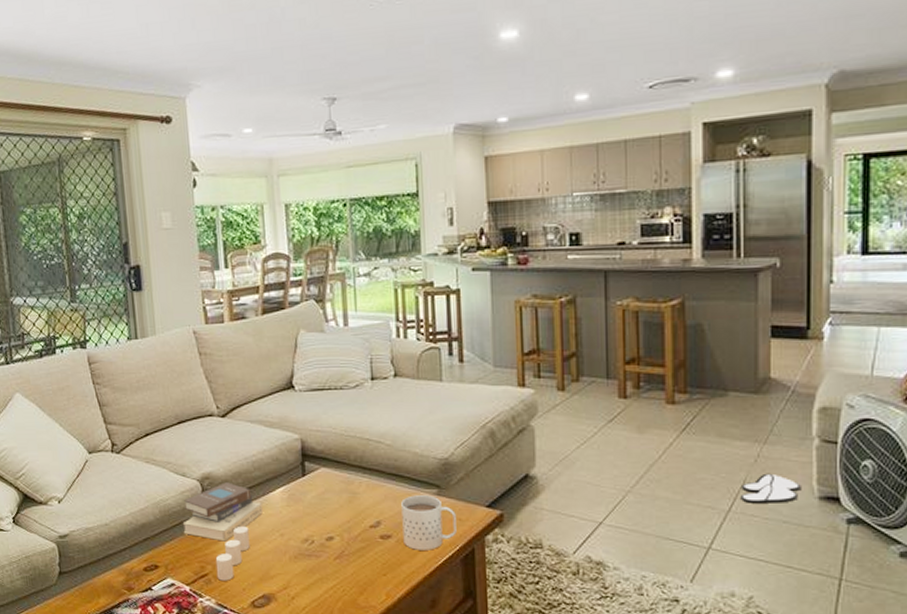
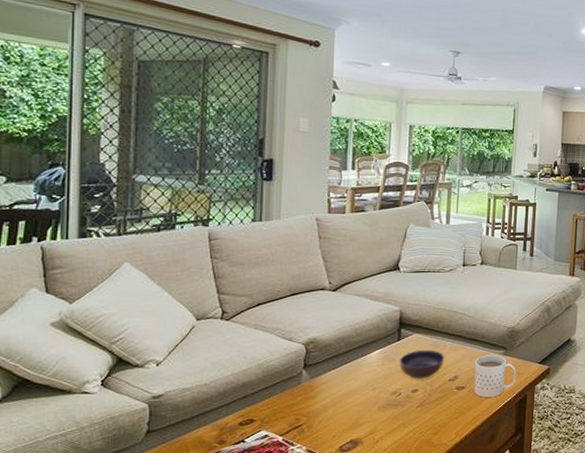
books: present [182,482,263,542] -> none [283,346,360,396]
candle: present [215,525,250,581] -> none [310,382,345,430]
bowl: none [306,487,362,524] -> present [399,349,445,379]

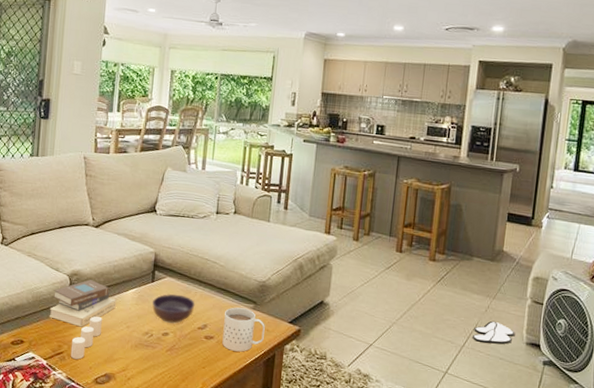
books: none [283,346,360,396] -> present [49,280,116,327]
candle: none [310,382,345,430] -> present [70,316,102,360]

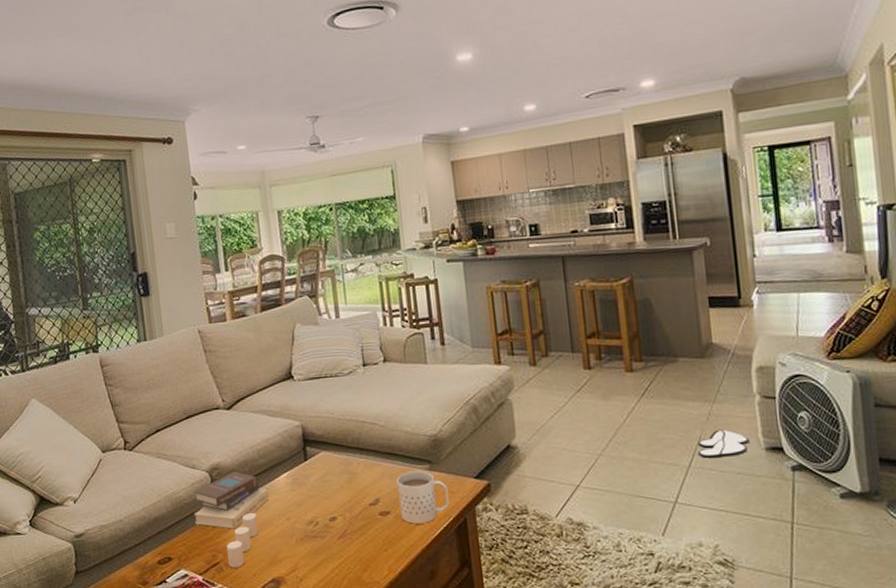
bowl: present [152,294,195,324] -> none [309,469,361,505]

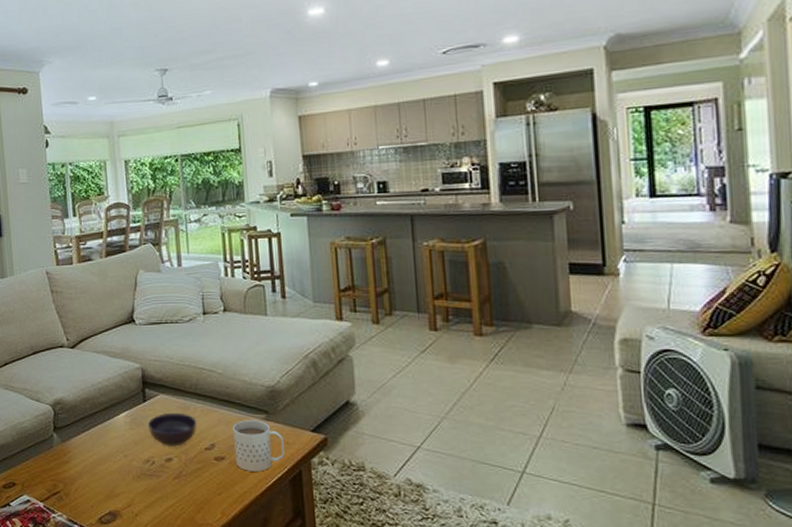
books: present [193,471,269,529] -> none [37,407,108,462]
candle: present [226,512,259,568] -> none [66,447,97,498]
bowl: none [309,469,361,505] -> present [147,412,197,447]
slippers: present [697,429,750,458] -> none [549,401,609,430]

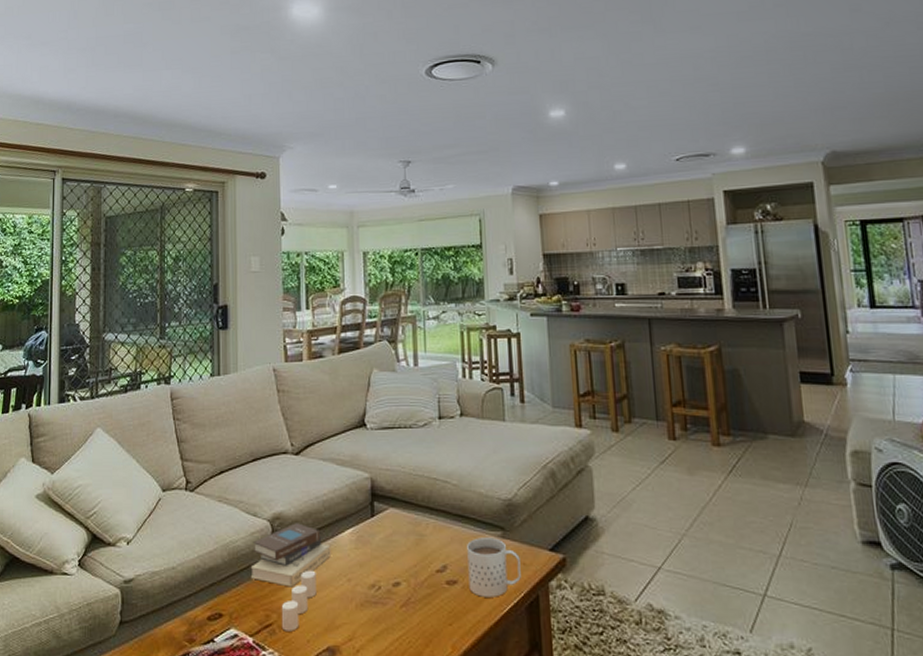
books: none [37,407,108,462] -> present [250,523,331,587]
candle: none [66,447,97,498] -> present [281,570,317,631]
bowl: present [147,412,197,447] -> none [374,529,429,569]

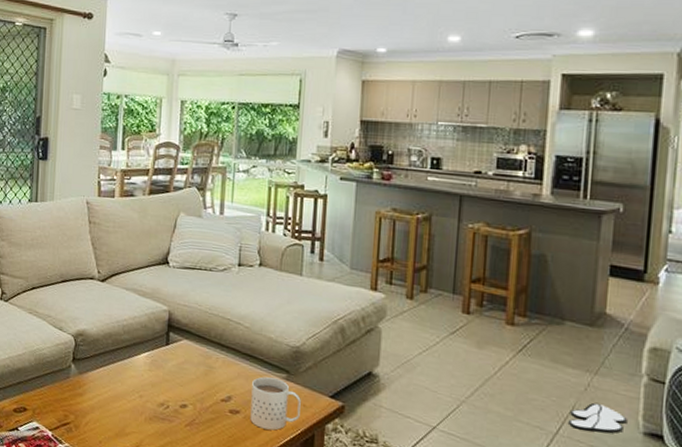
books: present [250,523,331,587] -> none [53,341,127,395]
candle: present [281,570,317,631] -> none [77,382,112,432]
slippers: none [788,516,845,548] -> present [567,402,628,433]

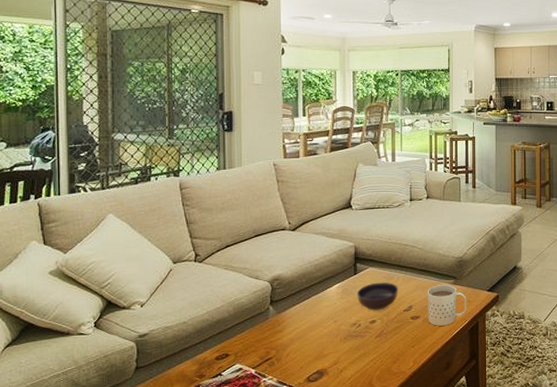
bowl: none [167,359,217,394] -> present [356,282,399,311]

